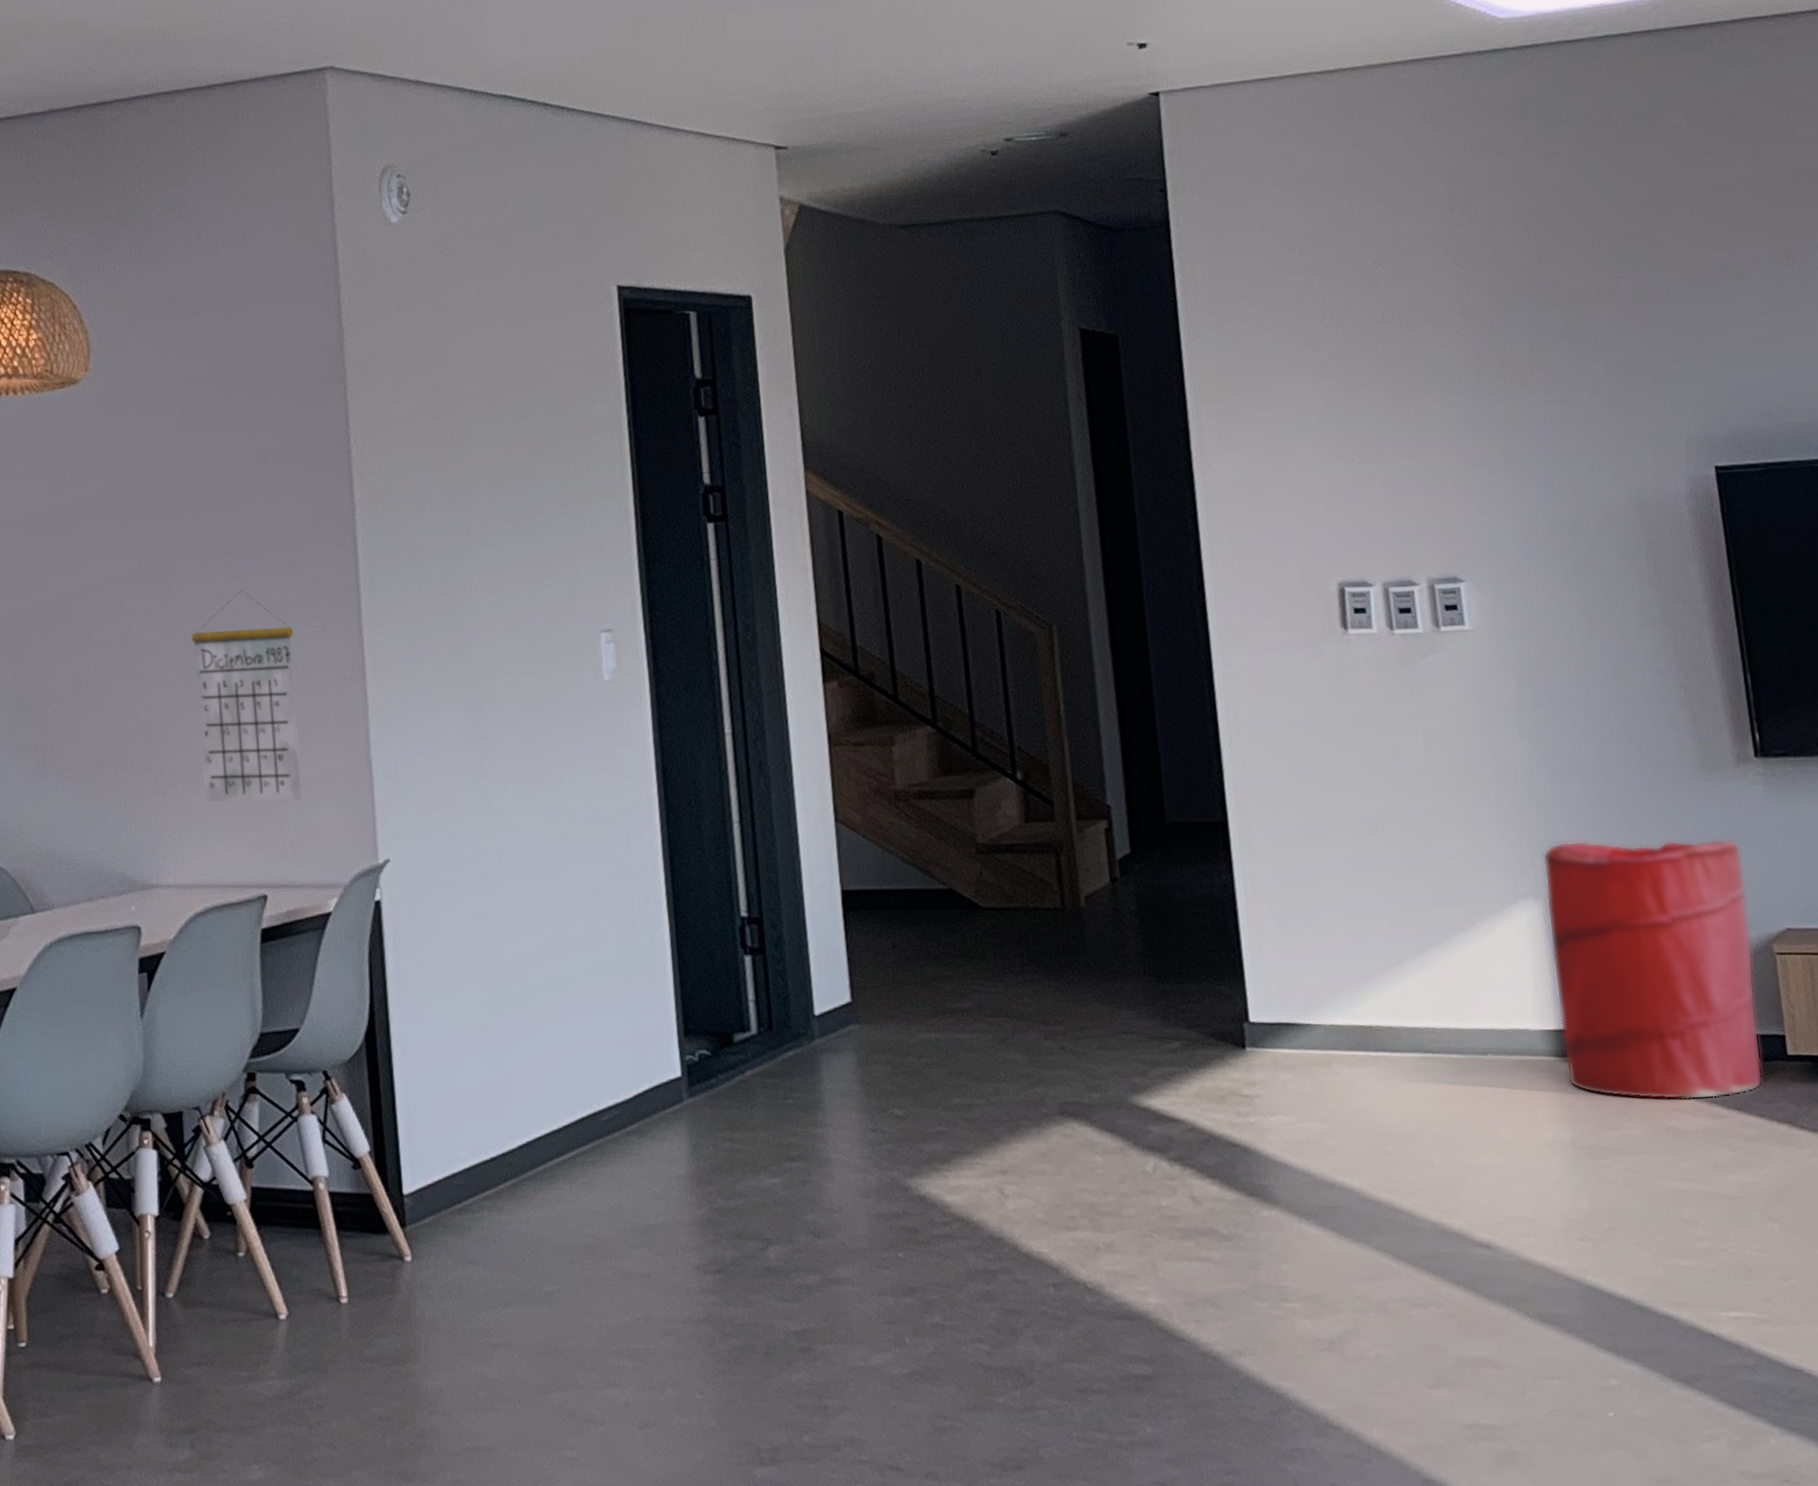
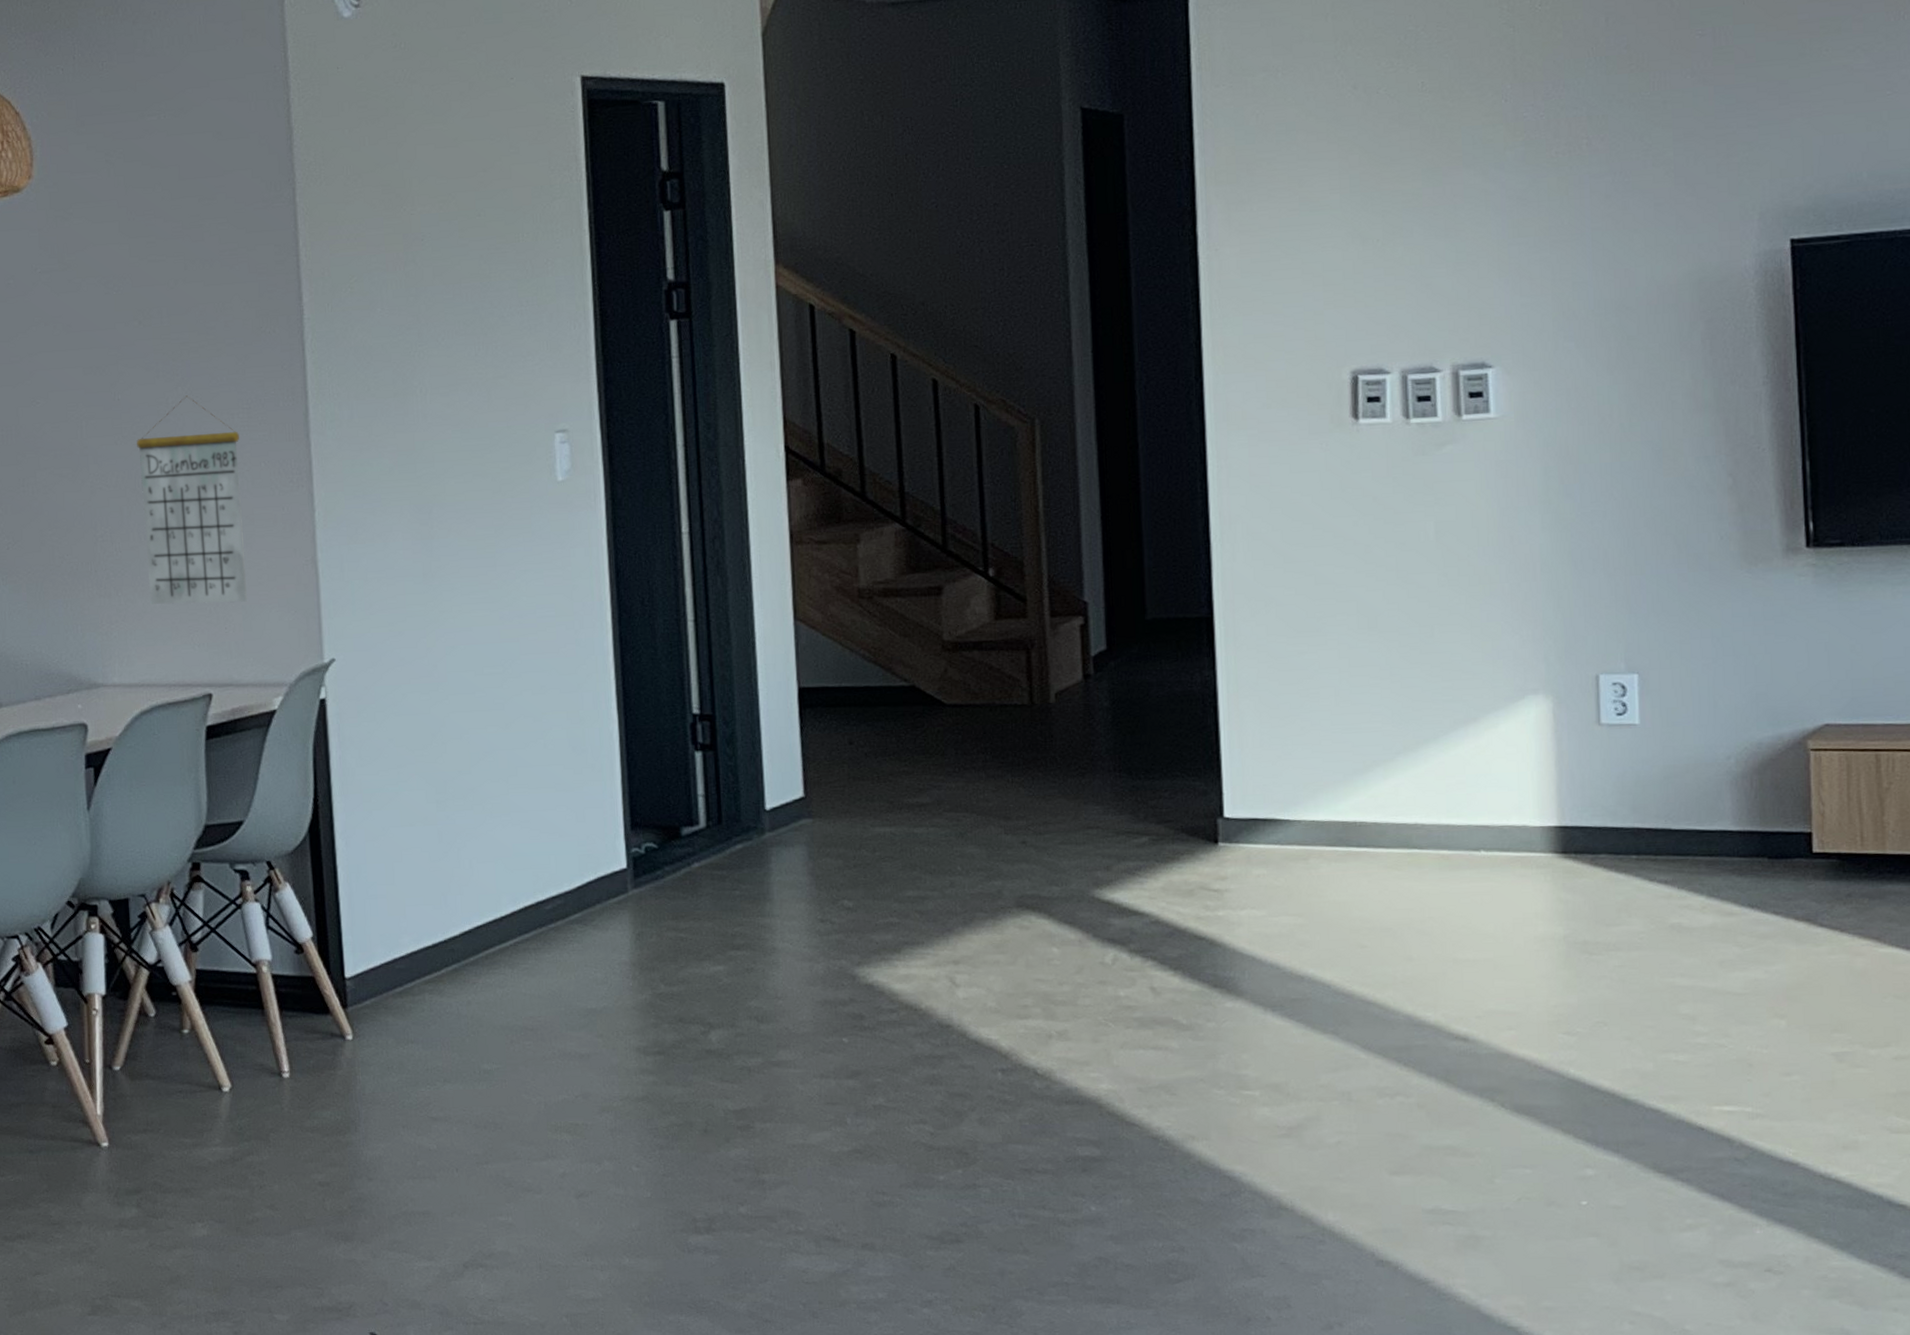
laundry hamper: present [1542,838,1763,1100] -> none [1557,632,1784,897]

